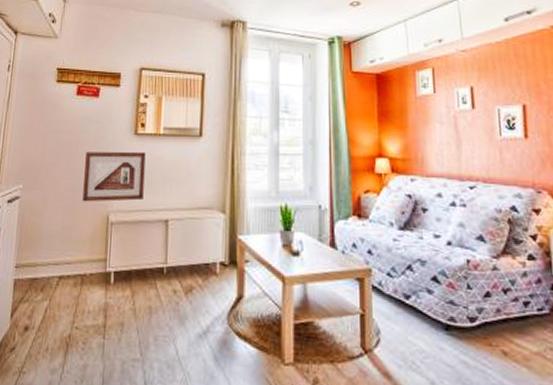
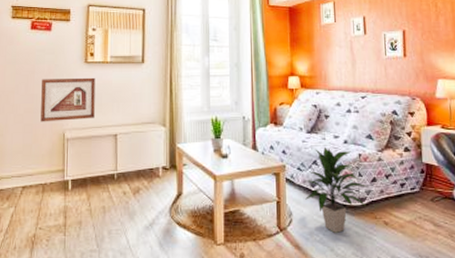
indoor plant: none [396,249,478,361] -> present [305,148,367,233]

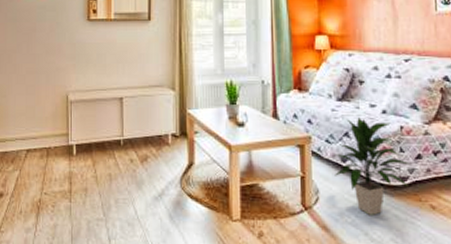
picture frame: present [40,77,95,122] -> none [43,36,99,84]

